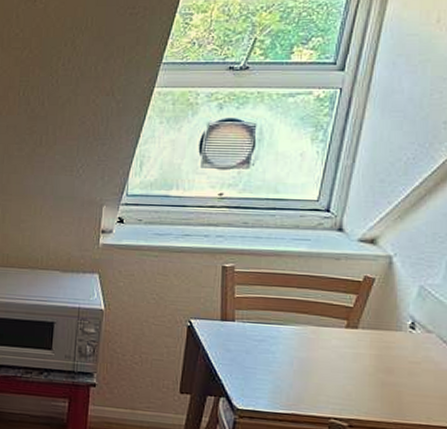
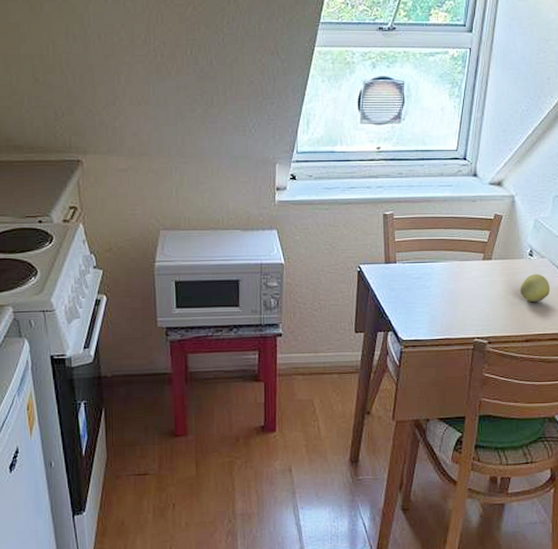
fruit: none [395,350,439,386] -> present [519,273,551,303]

